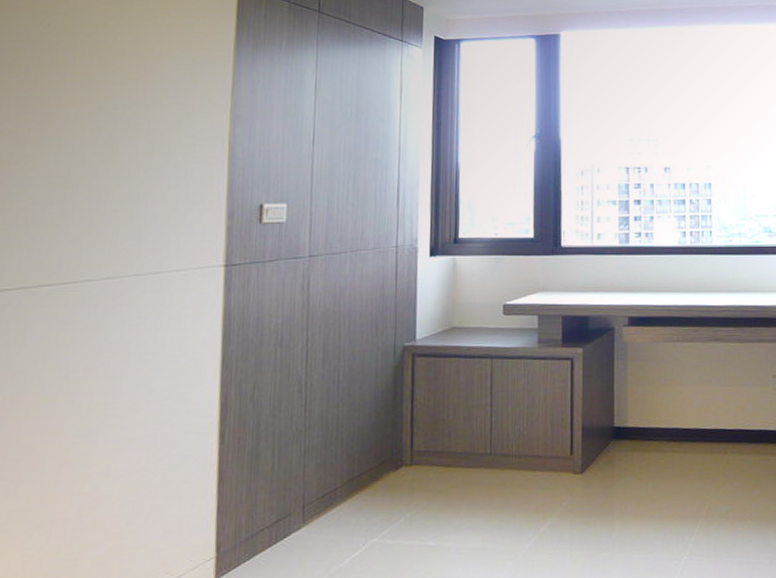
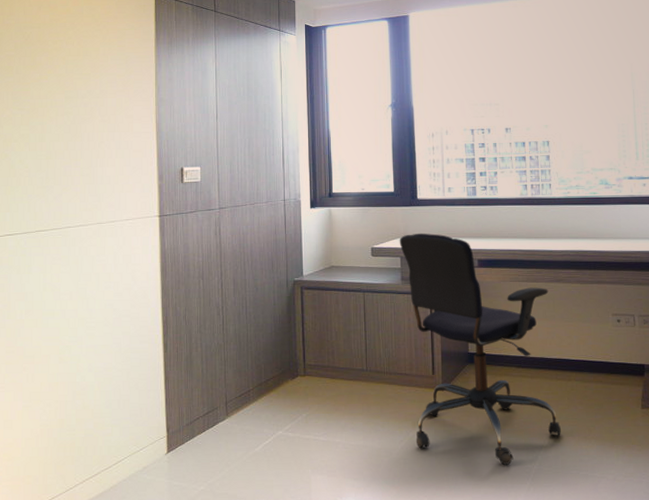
office chair: none [537,286,716,558] -> present [399,233,562,465]

